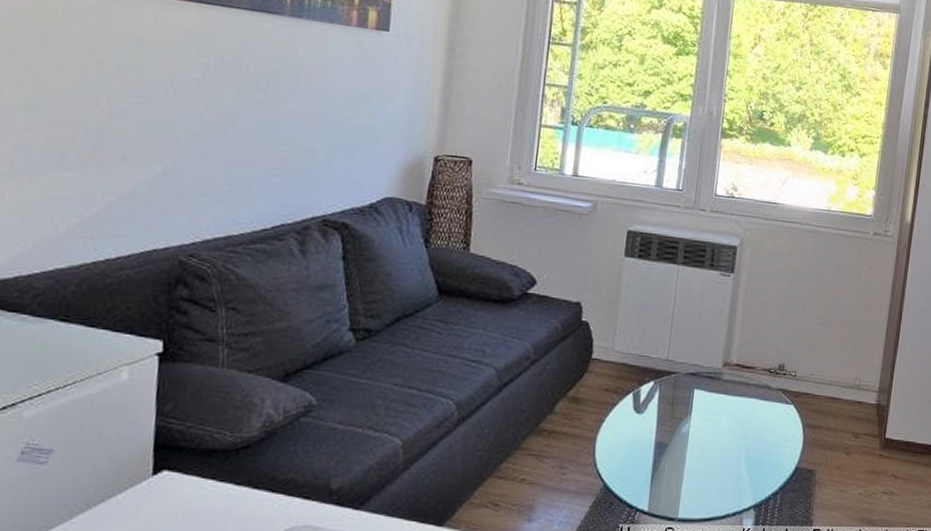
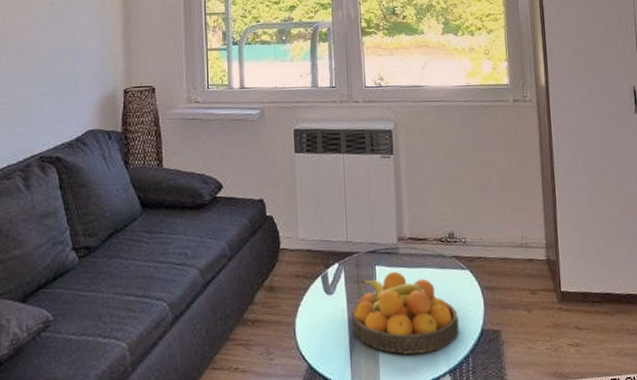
fruit bowl: none [658,397,774,485] -> present [351,271,459,355]

